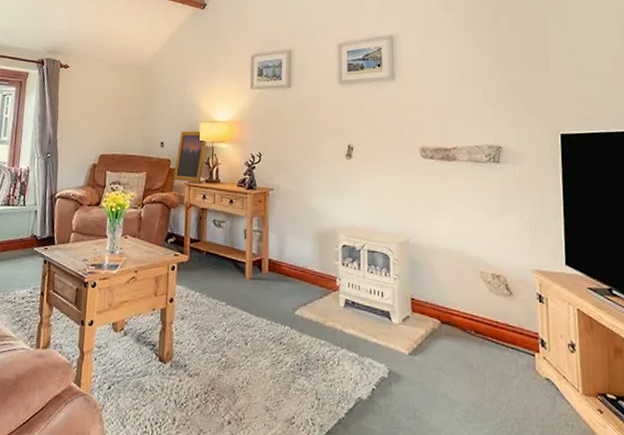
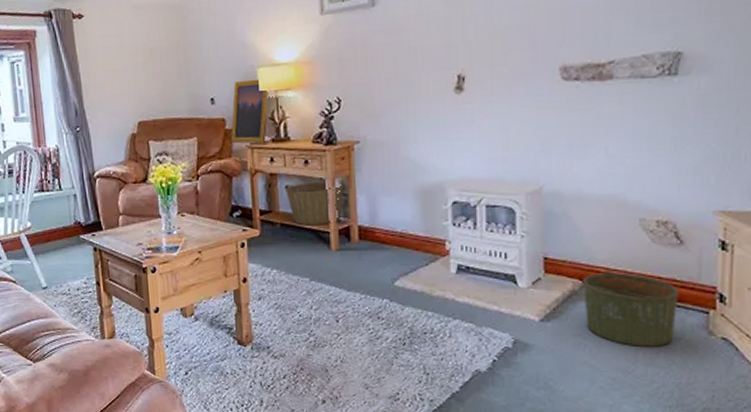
basket: none [213,218,259,256] -> present [286,182,344,226]
basket: none [440,312,512,384] -> present [582,270,679,347]

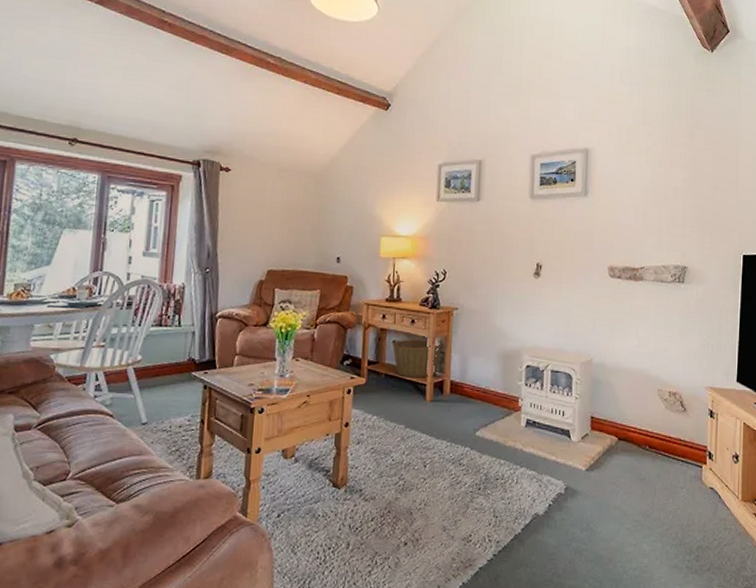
picture frame: present [230,79,270,144] -> none [349,245,389,302]
basket: present [582,270,679,347] -> none [617,429,683,494]

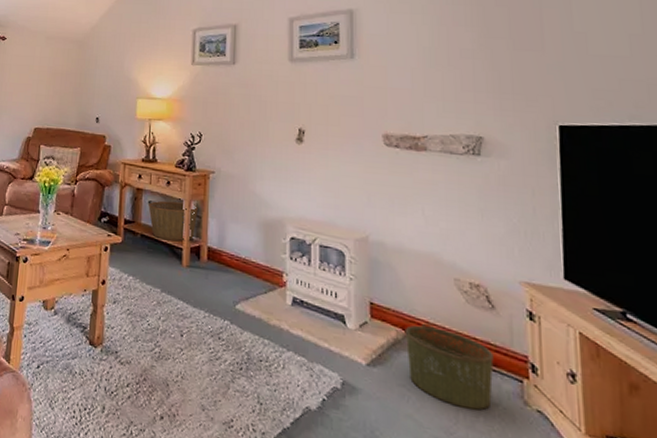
basket: none [617,429,683,494] -> present [404,323,494,411]

